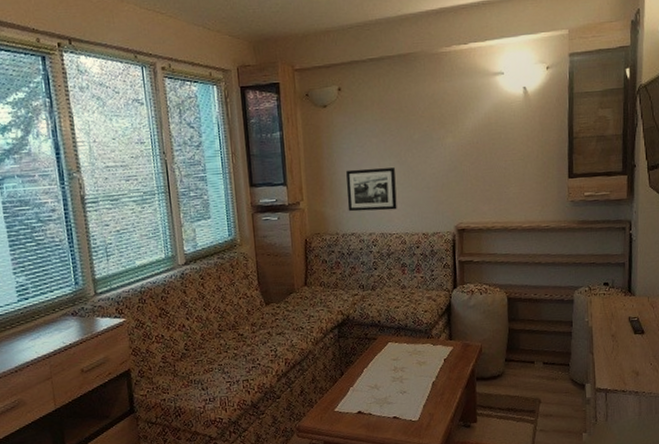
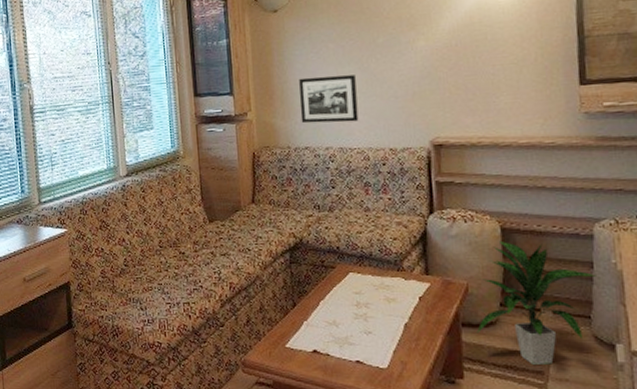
indoor plant: none [486,308,575,406] -> present [475,240,598,365]

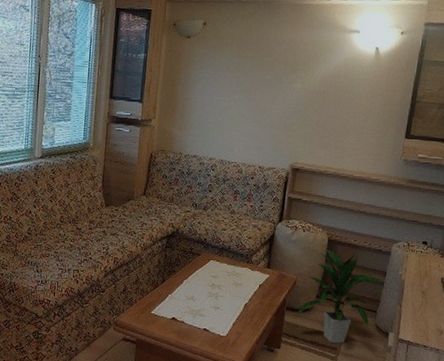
picture frame: present [299,75,359,124] -> none [194,97,243,141]

